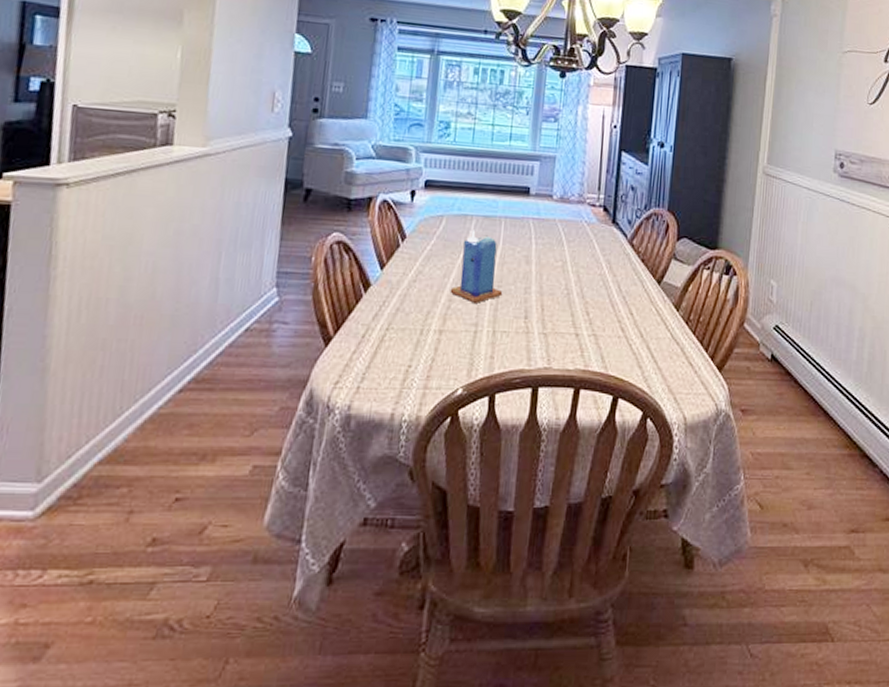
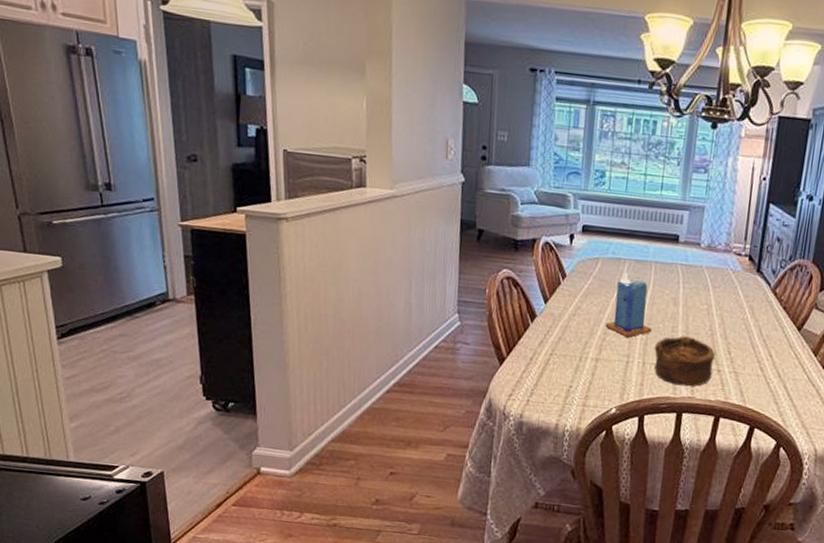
bowl: none [505,297,573,356] -> present [654,335,716,387]

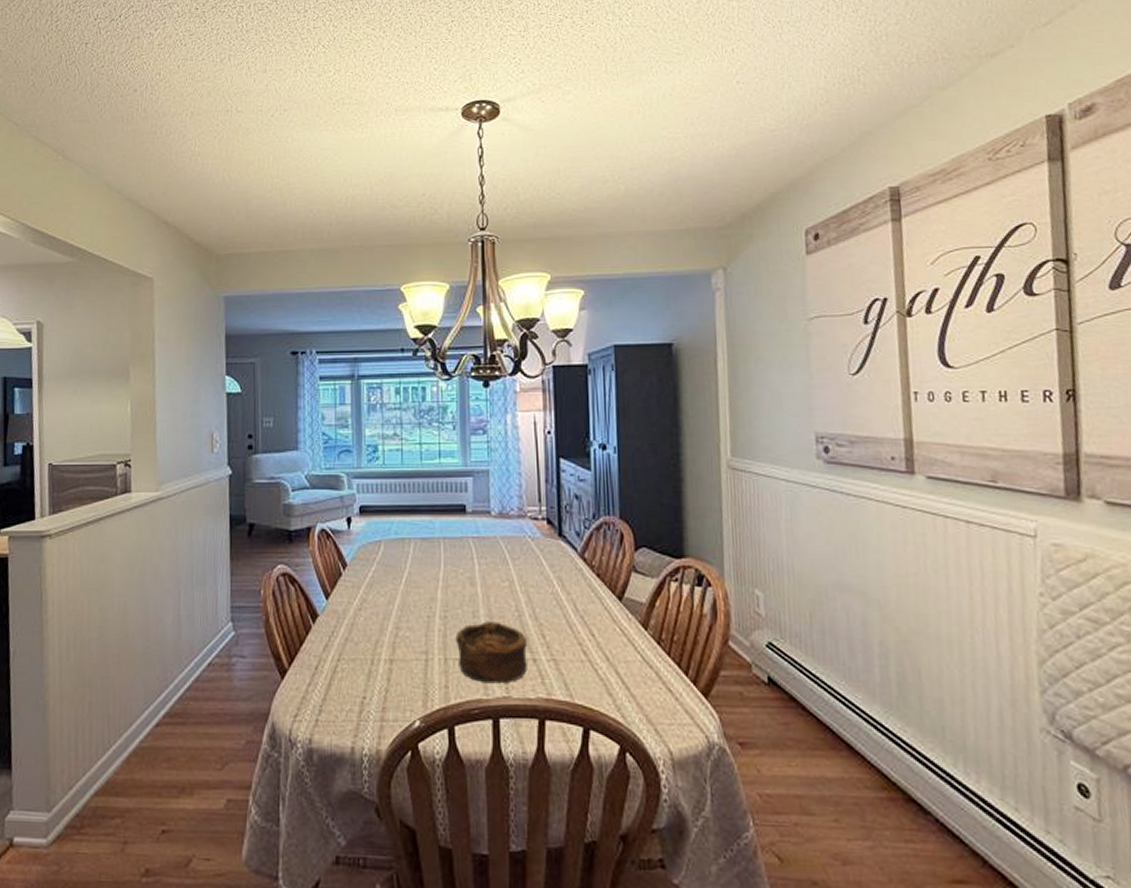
candle: present [605,272,652,338] -> none [396,553,450,630]

